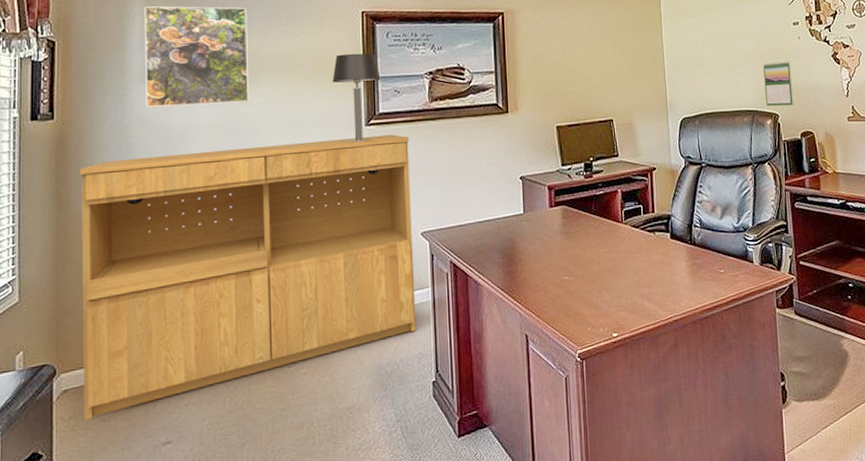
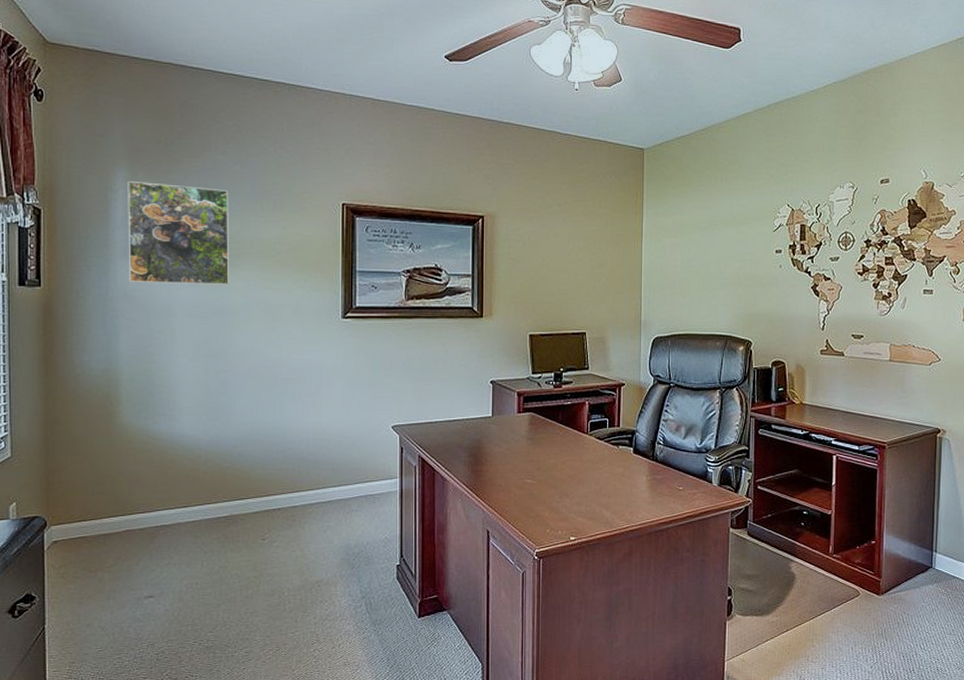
bookcase: present [79,134,416,421] -> none [65,328,385,570]
table lamp: present [332,53,381,142] -> none [311,245,359,333]
calendar: present [763,61,793,107] -> none [740,289,768,334]

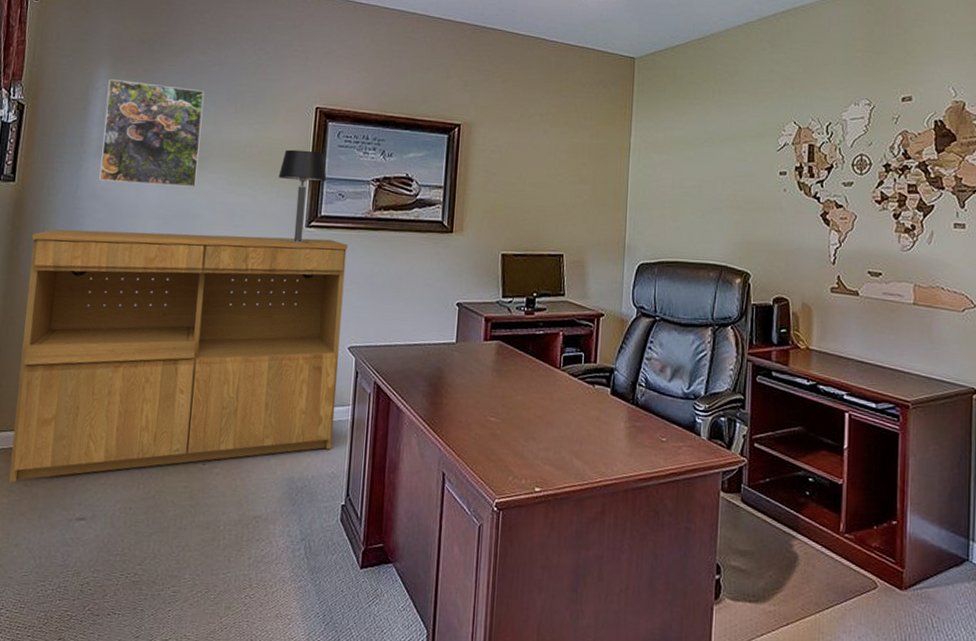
bookcase: none [65,328,385,570] -> present [8,229,349,483]
table lamp: none [311,245,359,333] -> present [278,149,327,243]

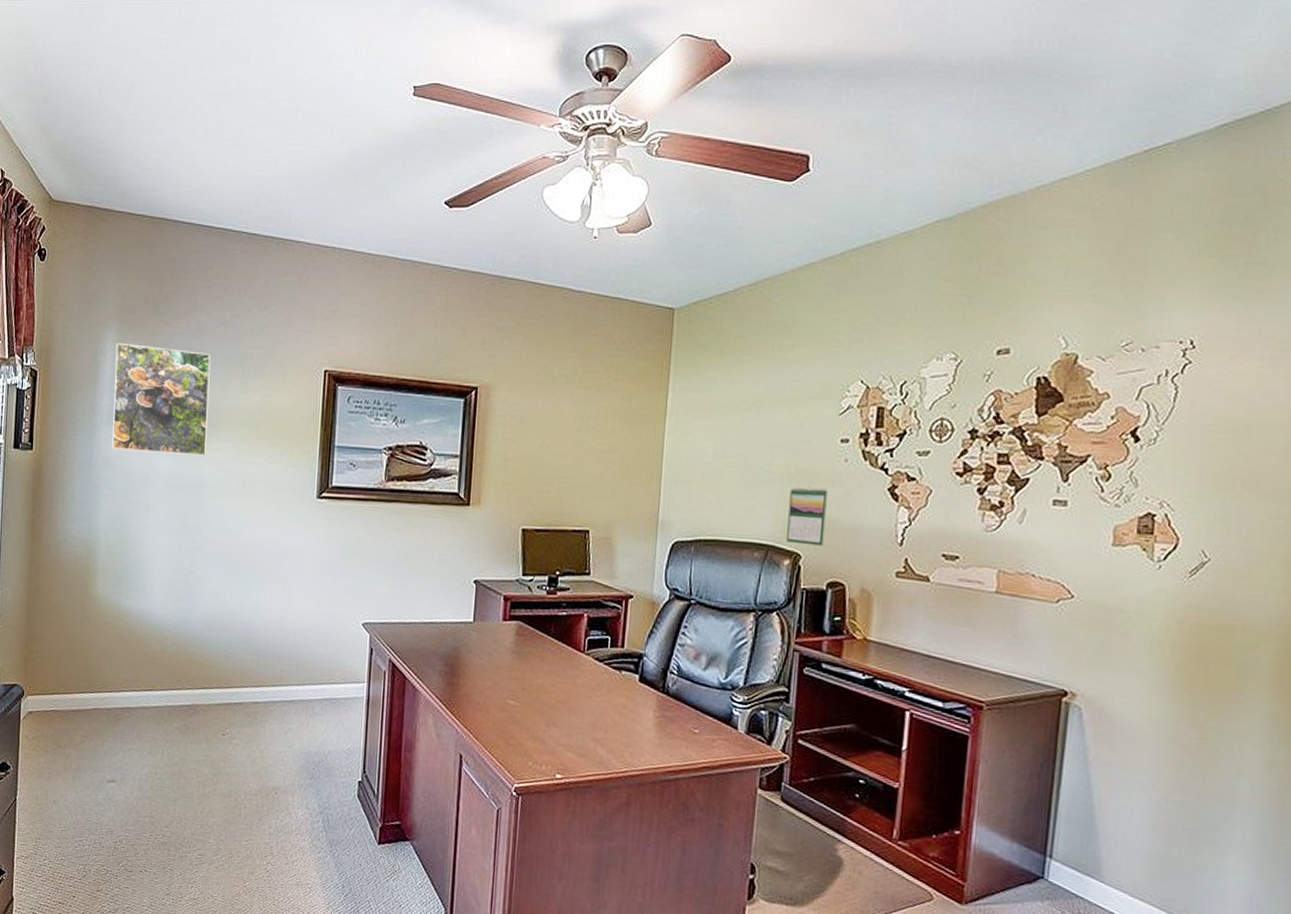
bookcase: present [8,229,349,483] -> none [44,498,361,744]
table lamp: present [278,149,327,243] -> none [288,416,337,515]
calendar: none [737,214,770,266] -> present [786,487,828,546]

